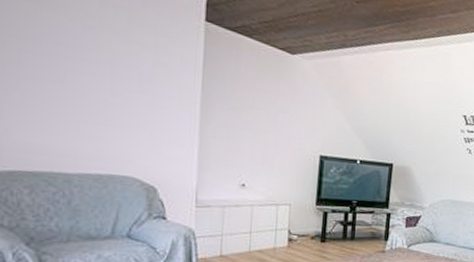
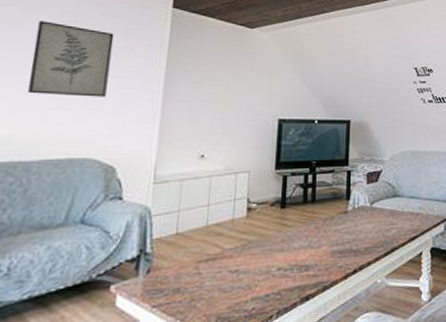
wall art: none [57,21,143,115] -> present [28,20,114,97]

